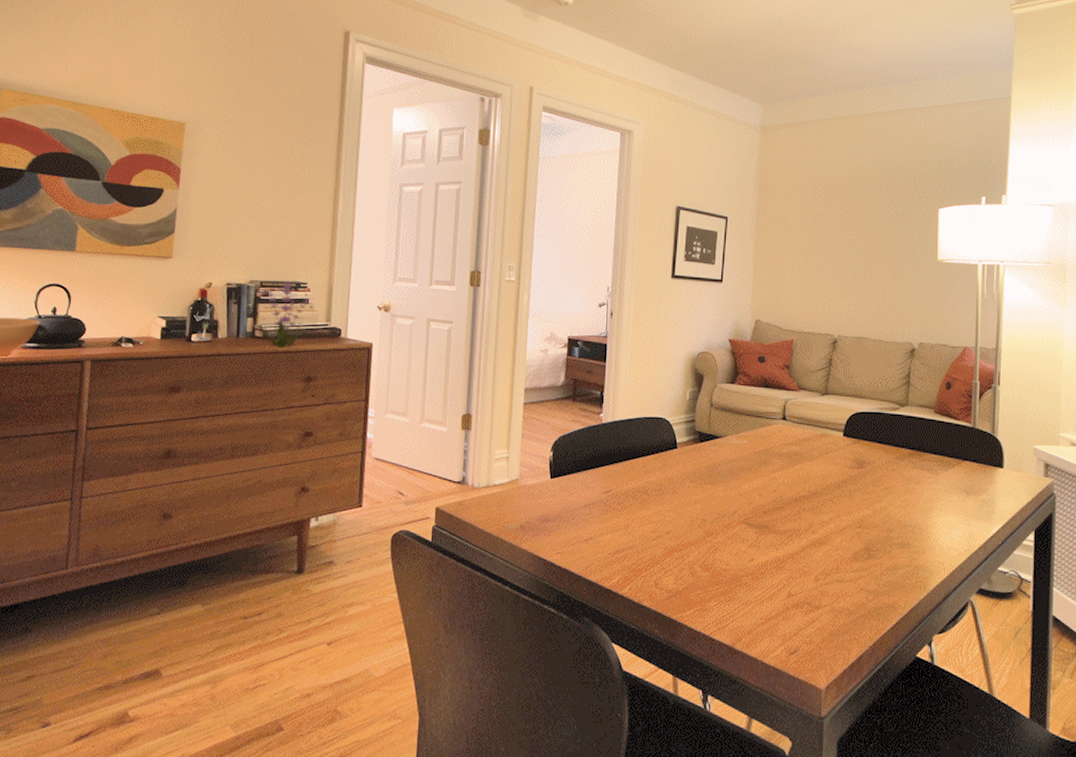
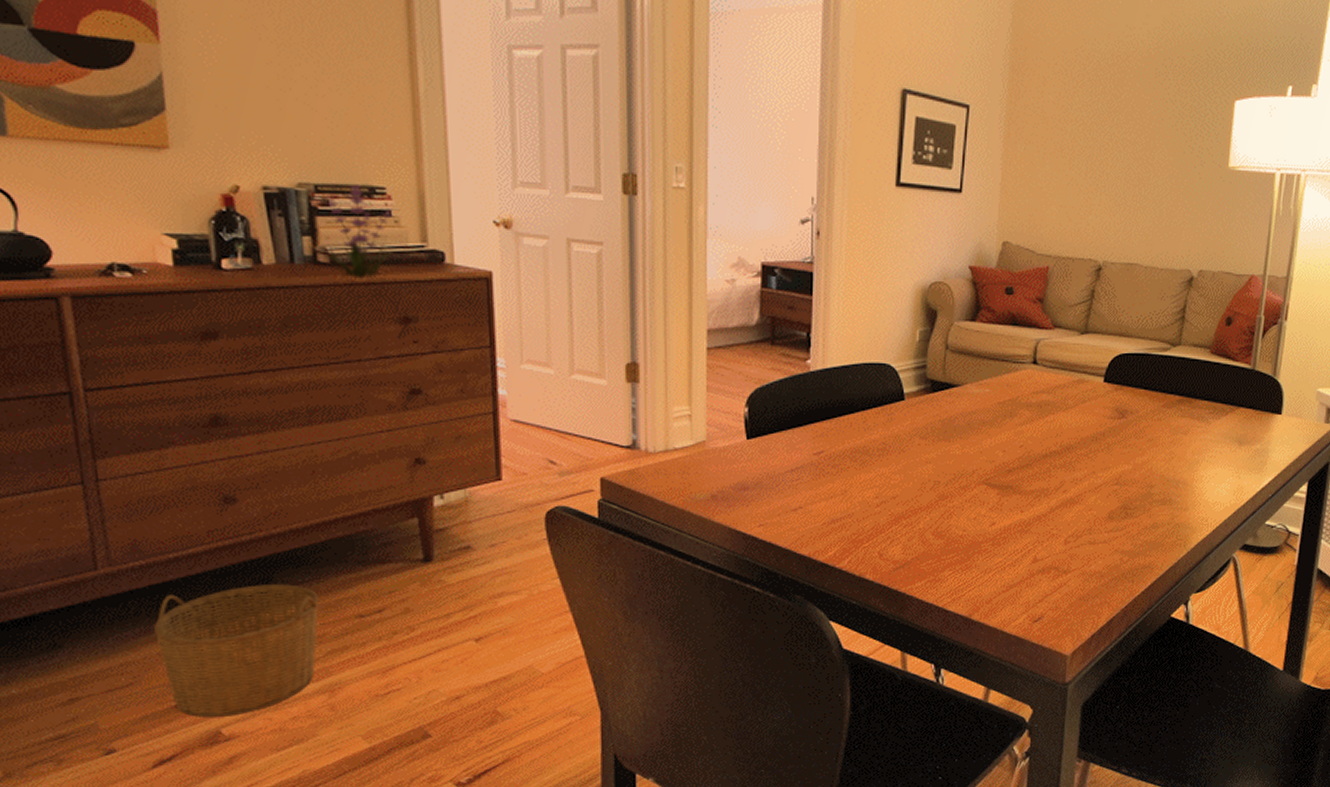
basket: none [96,587,217,700] -> present [153,584,320,717]

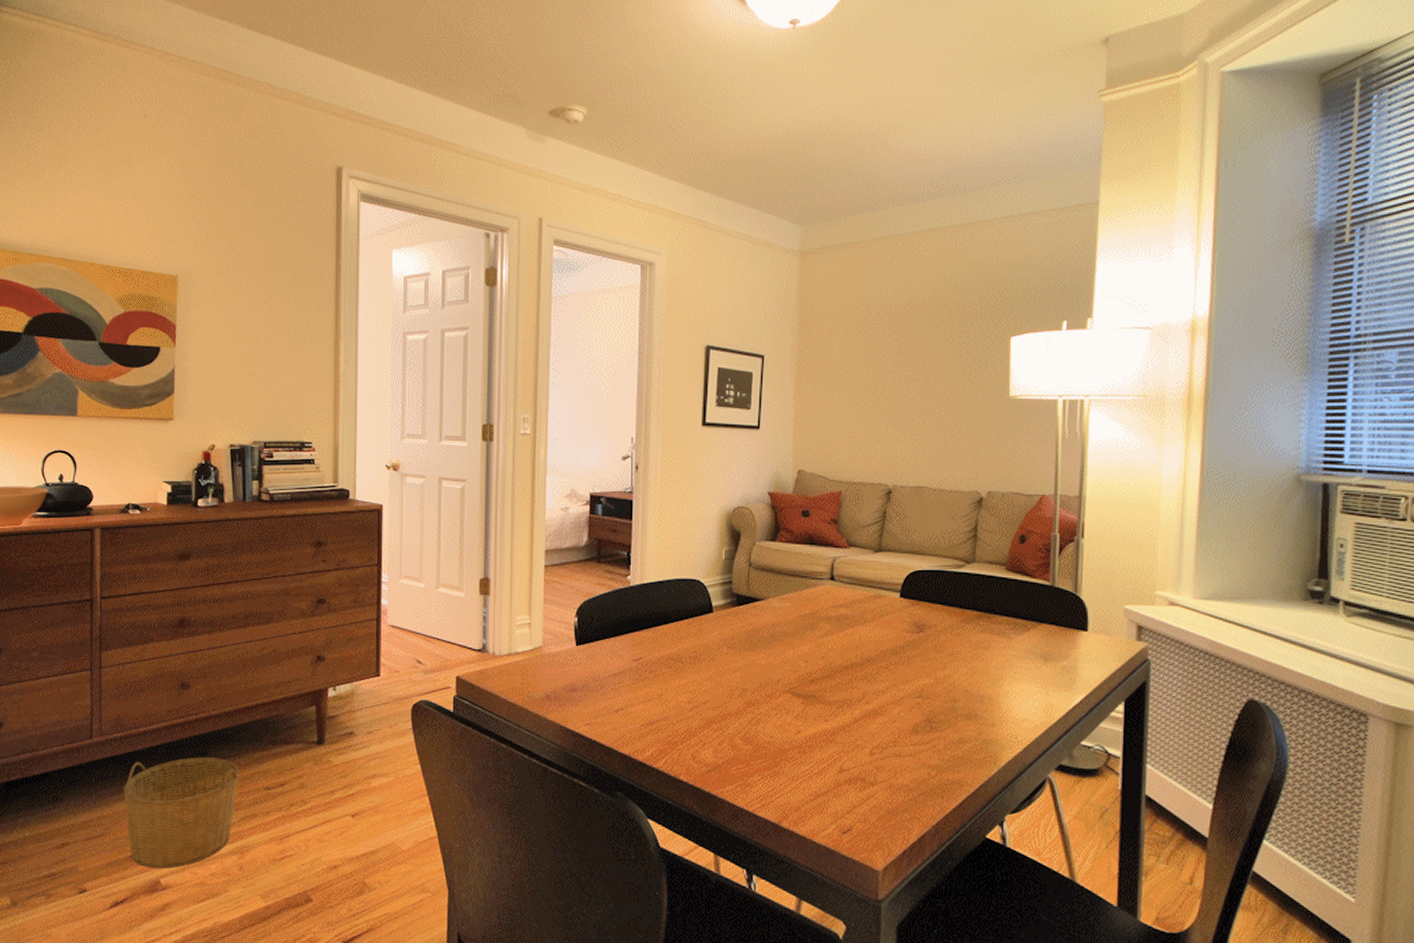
plant: present [324,184,392,281] -> none [266,440,314,513]

